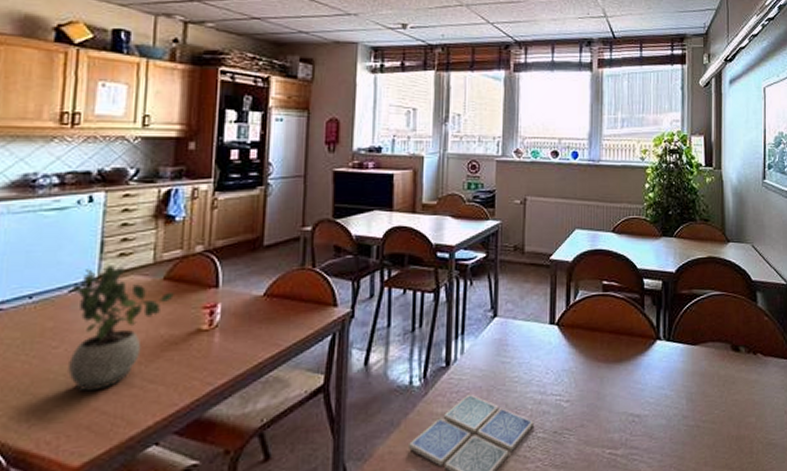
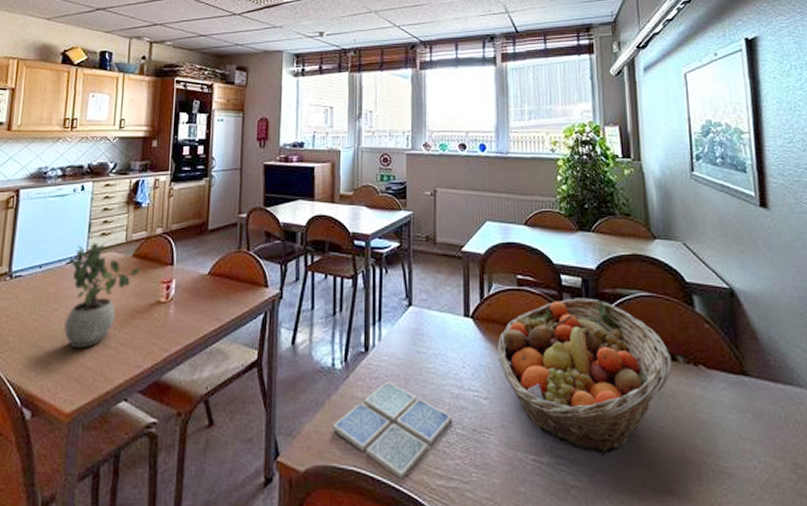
fruit basket: none [581,299,735,442] -> present [498,298,672,456]

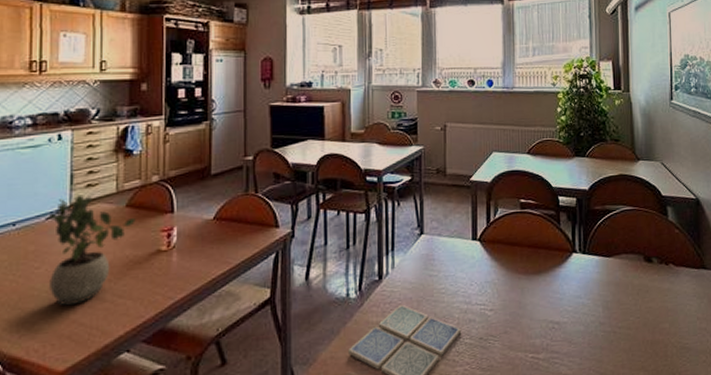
fruit basket: present [498,298,672,456] -> none [502,215,648,347]

